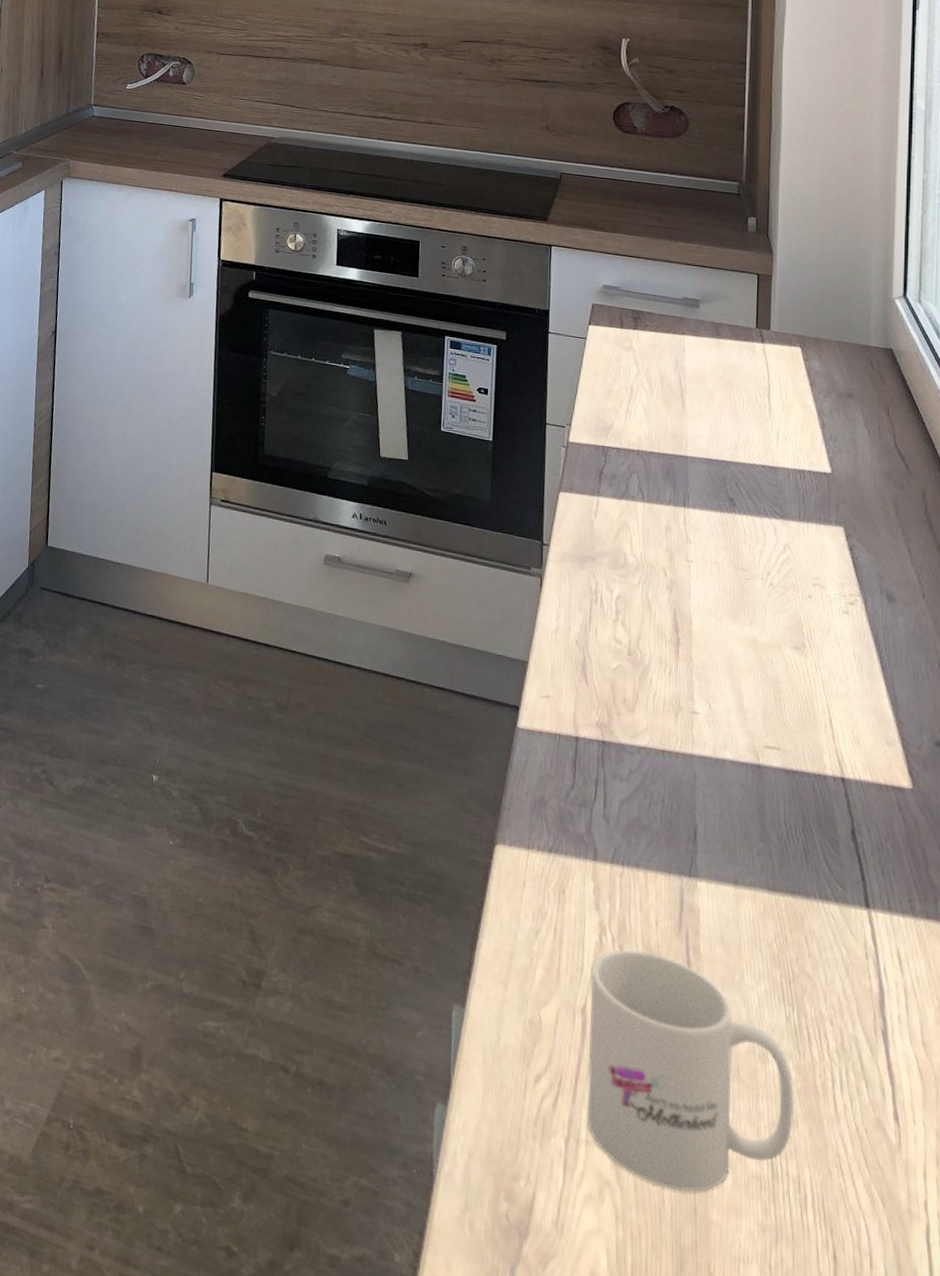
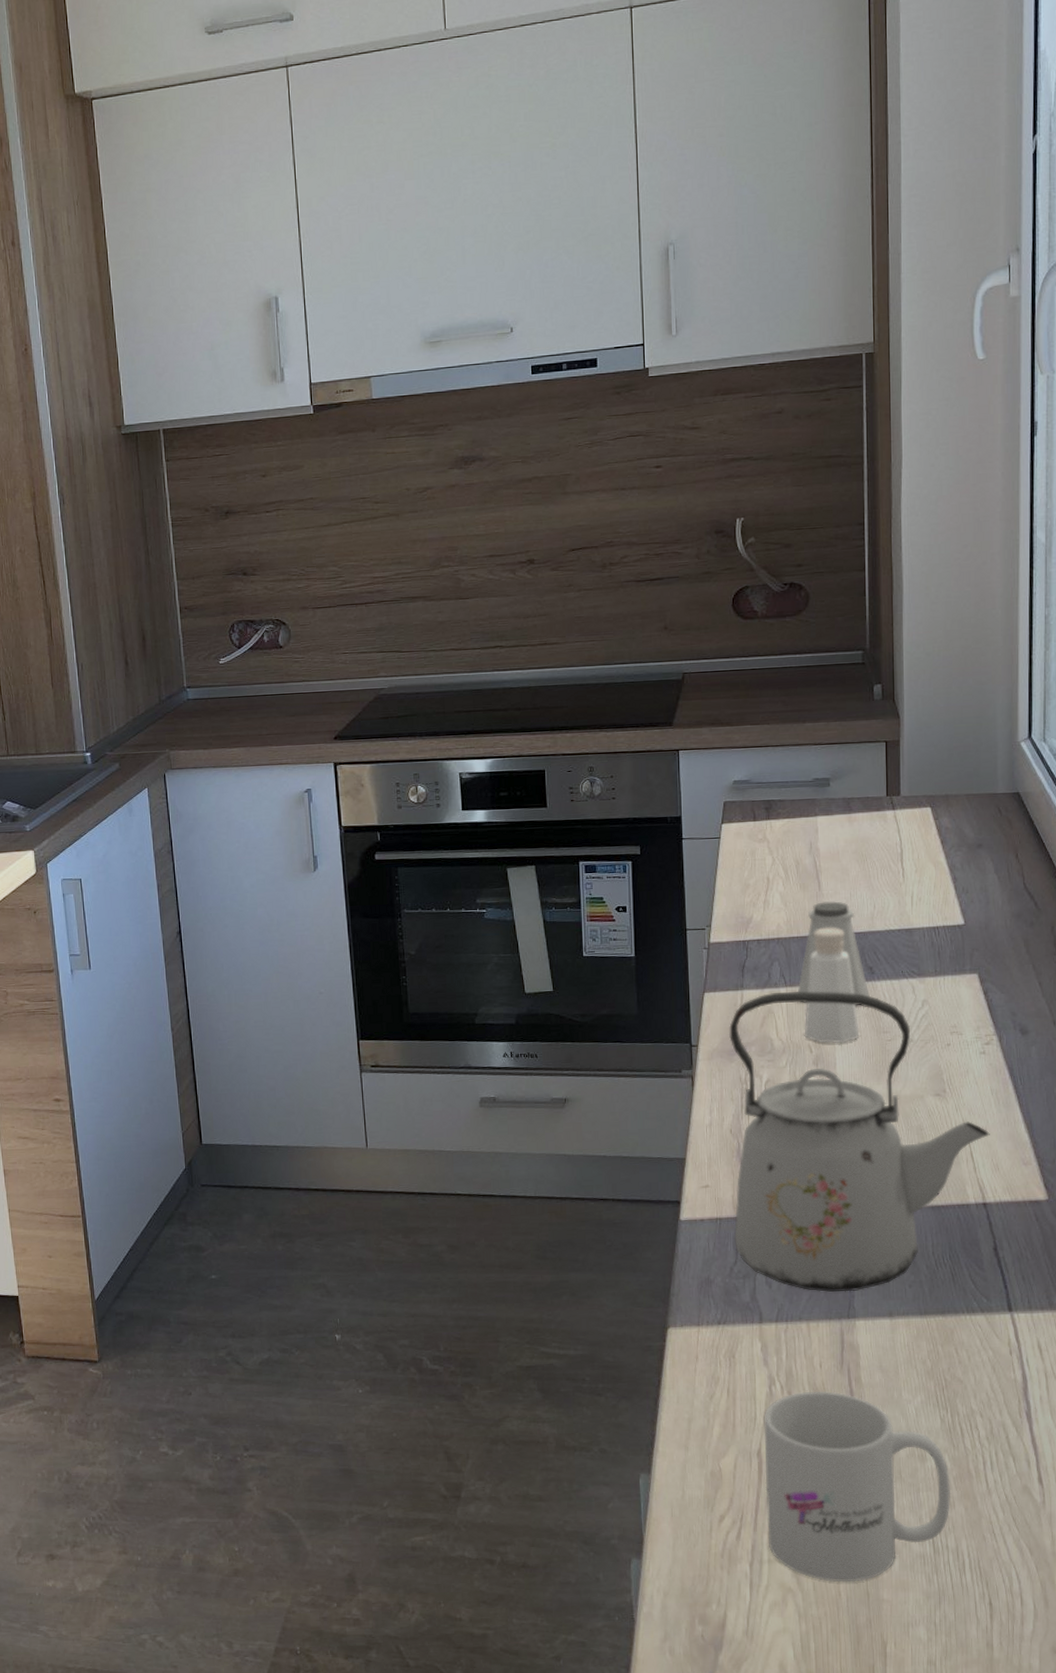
kettle: none [573,505,851,848] -> present [729,991,990,1292]
saltshaker: none [656,422,730,529] -> present [798,901,870,997]
pepper shaker: none [659,449,717,573] -> present [804,928,860,1044]

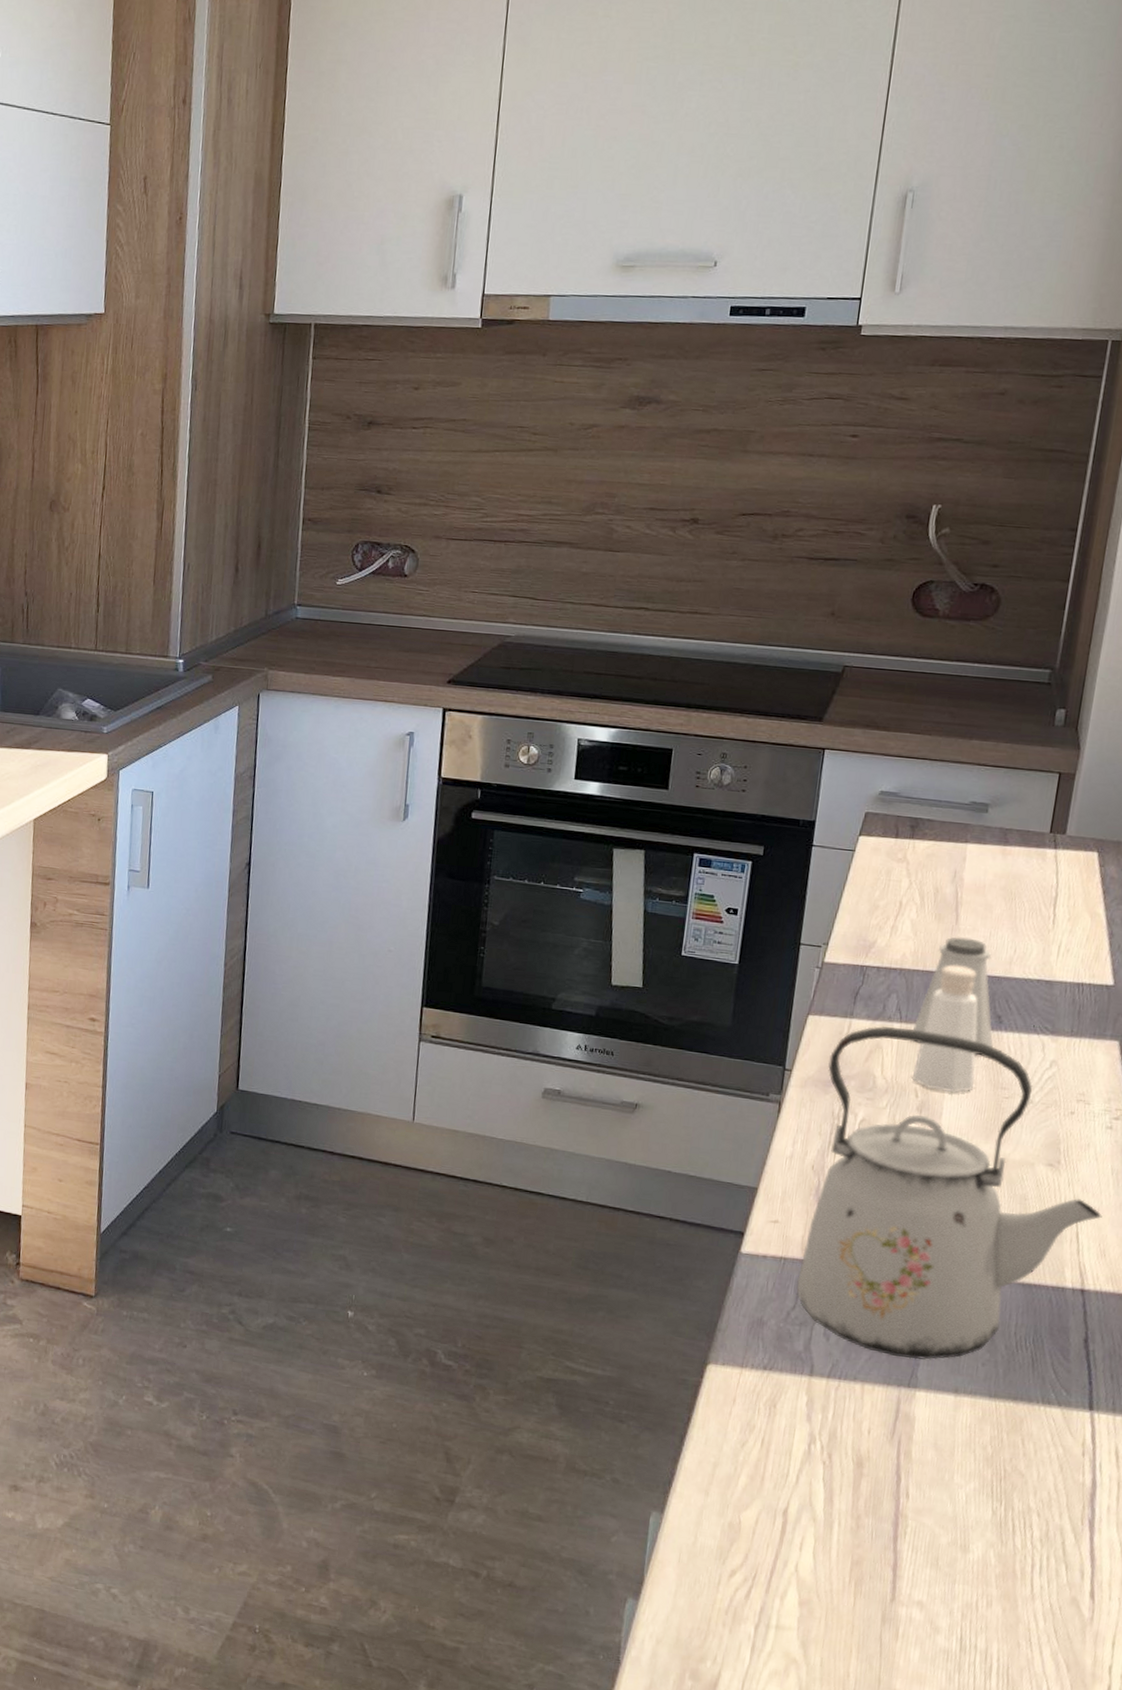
mug: present [764,1391,951,1582] -> none [779,1456,992,1666]

